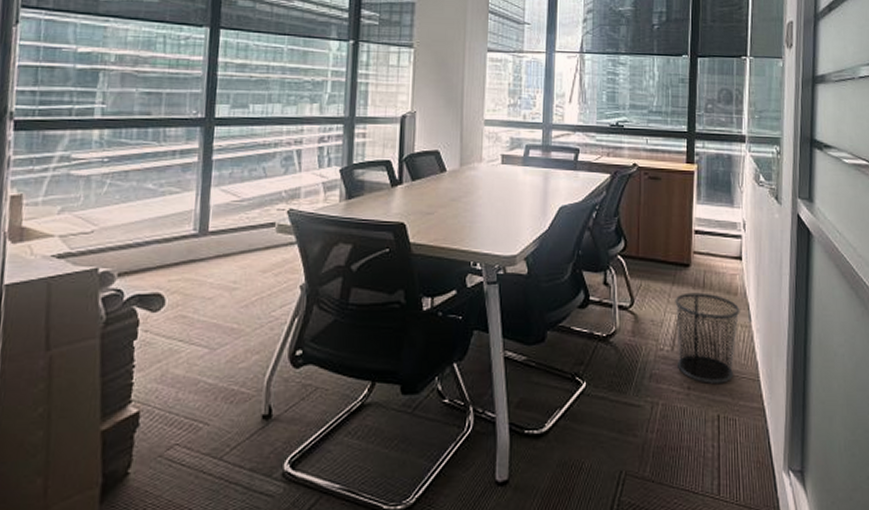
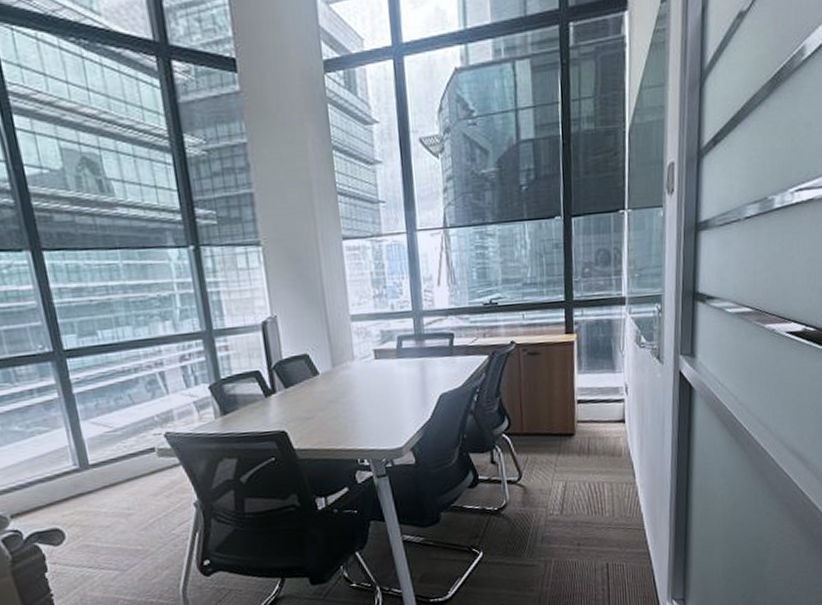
waste bin: present [675,292,740,383] -> none [561,458,625,538]

